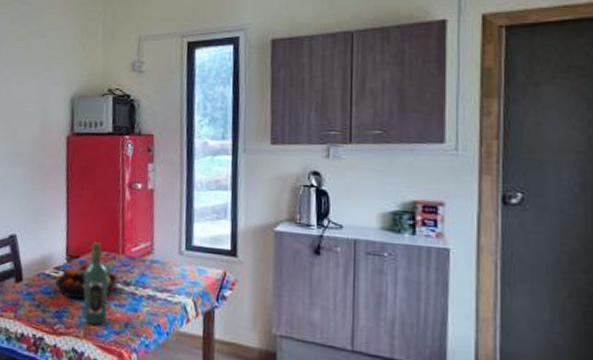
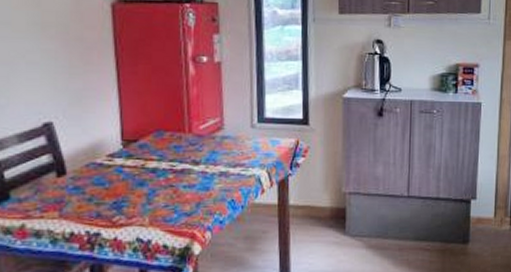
fruit bowl: present [54,261,118,300] -> none [109,141,186,186]
wine bottle: present [84,242,109,325] -> none [144,123,175,210]

